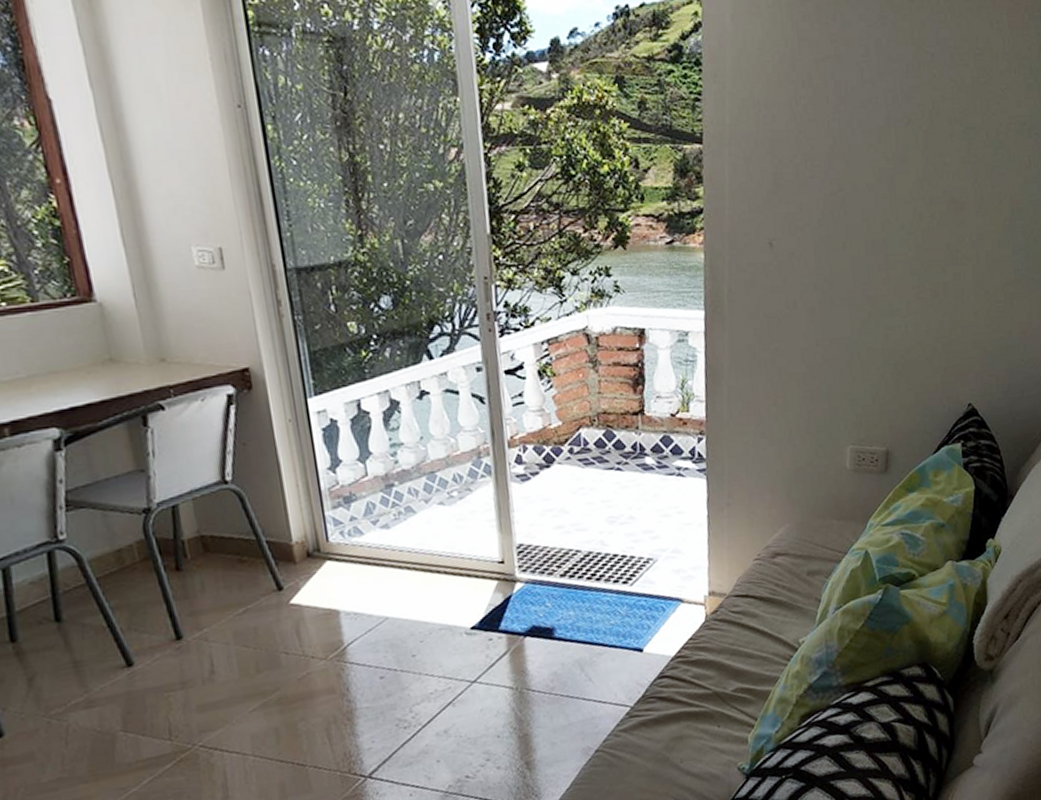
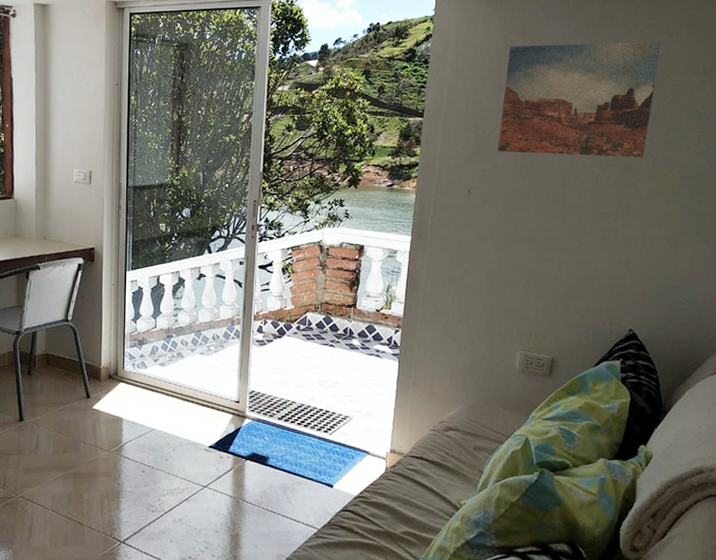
wall art: none [800,31,982,188] -> present [497,41,662,158]

